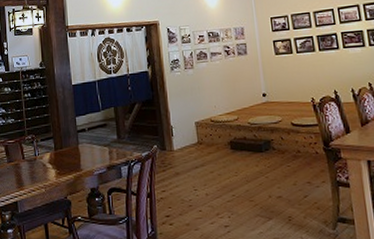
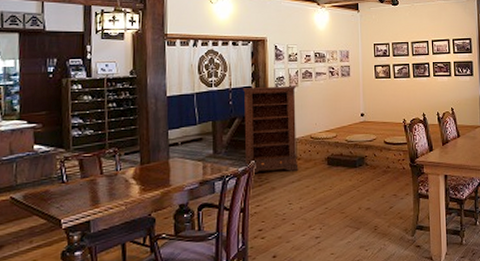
bookshelf: none [139,67,201,161] -> present [242,85,299,176]

